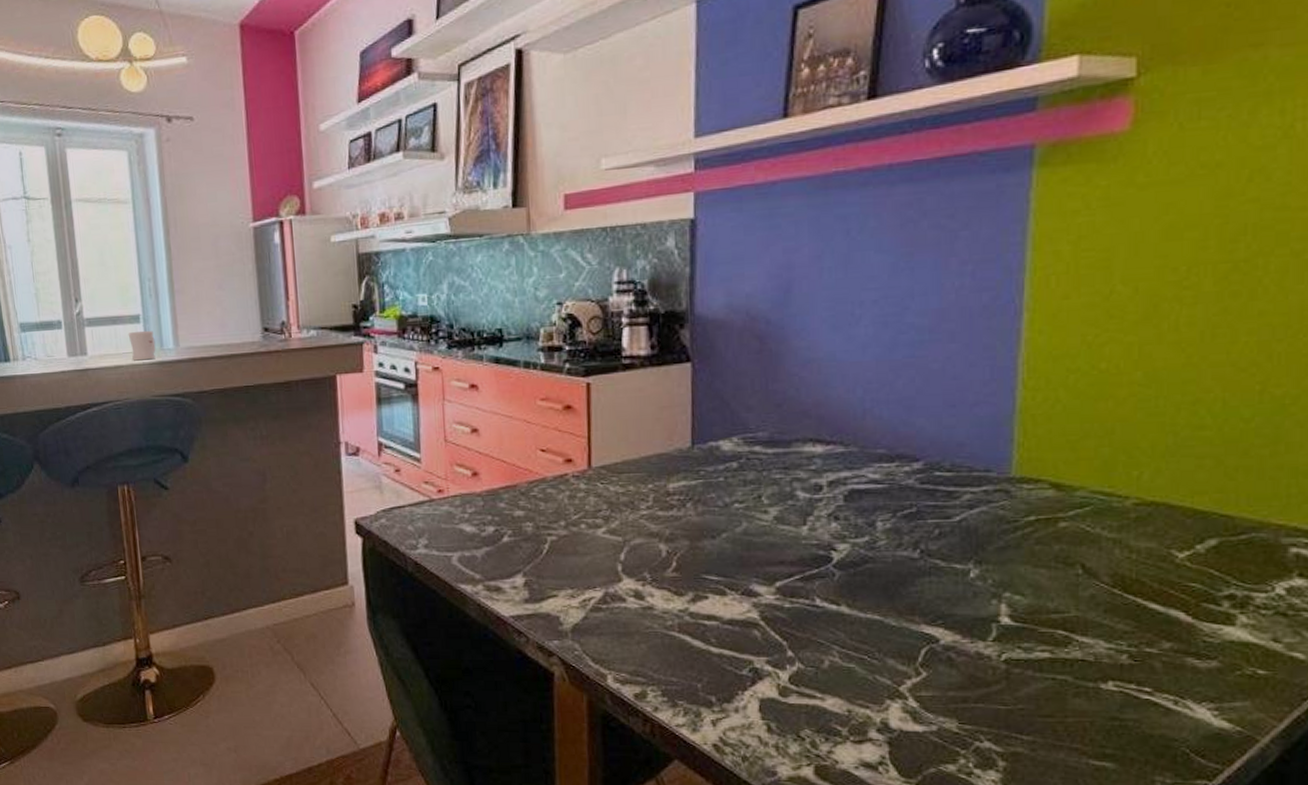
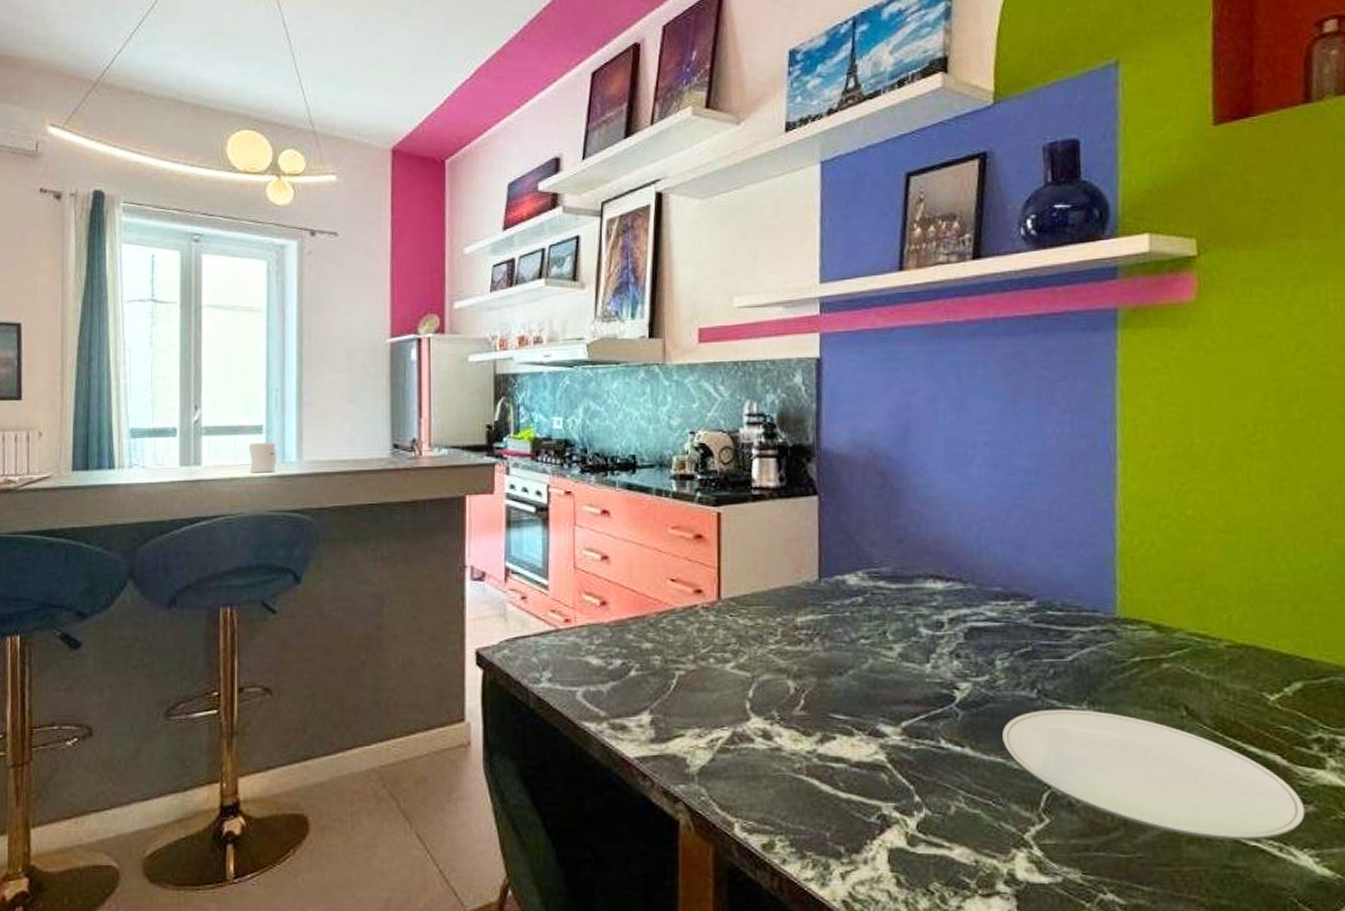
plate: none [881,568,1207,694] -> present [1002,709,1305,841]

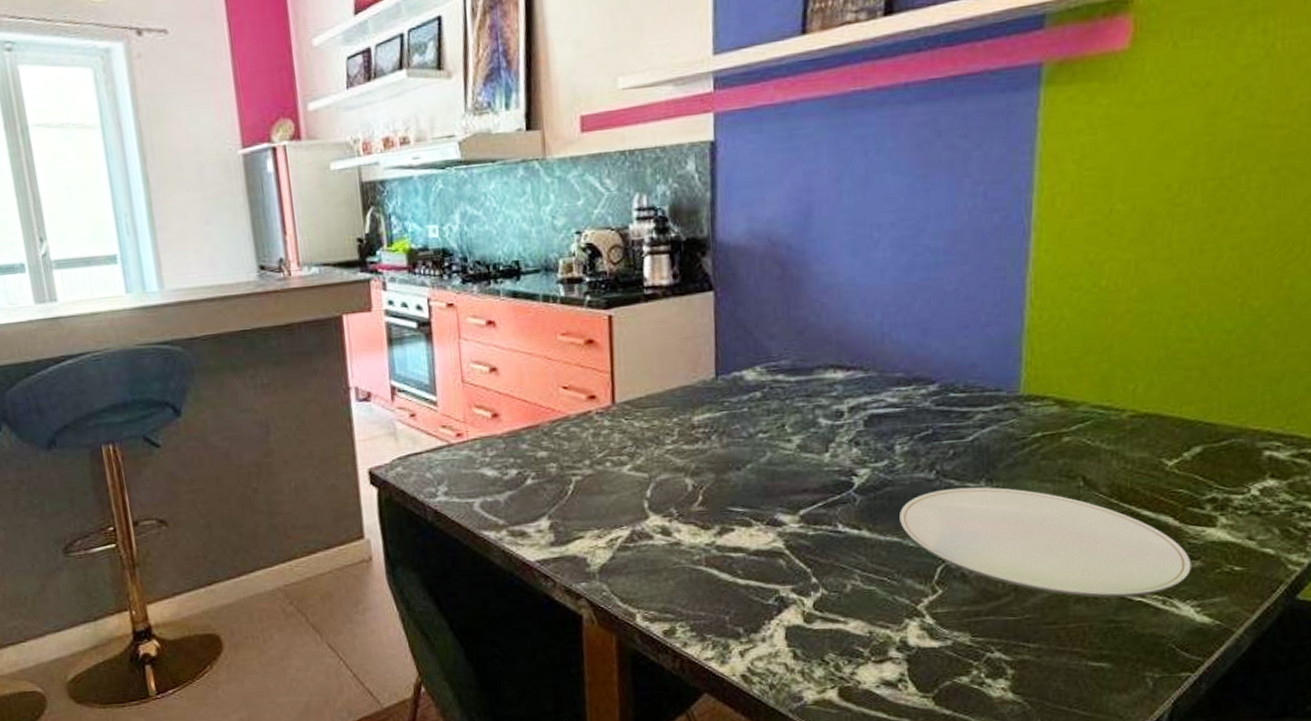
mug: present [248,442,277,473] -> none [104,272,138,306]

